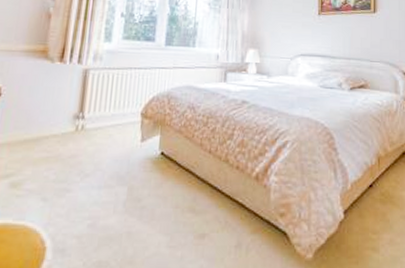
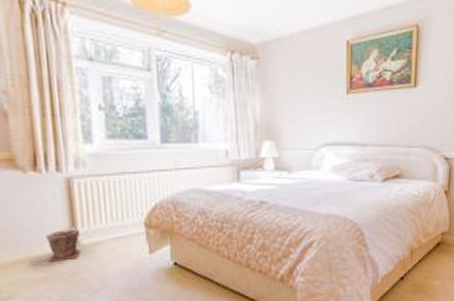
plant pot: none [54,114,86,143] -> present [45,229,81,262]

